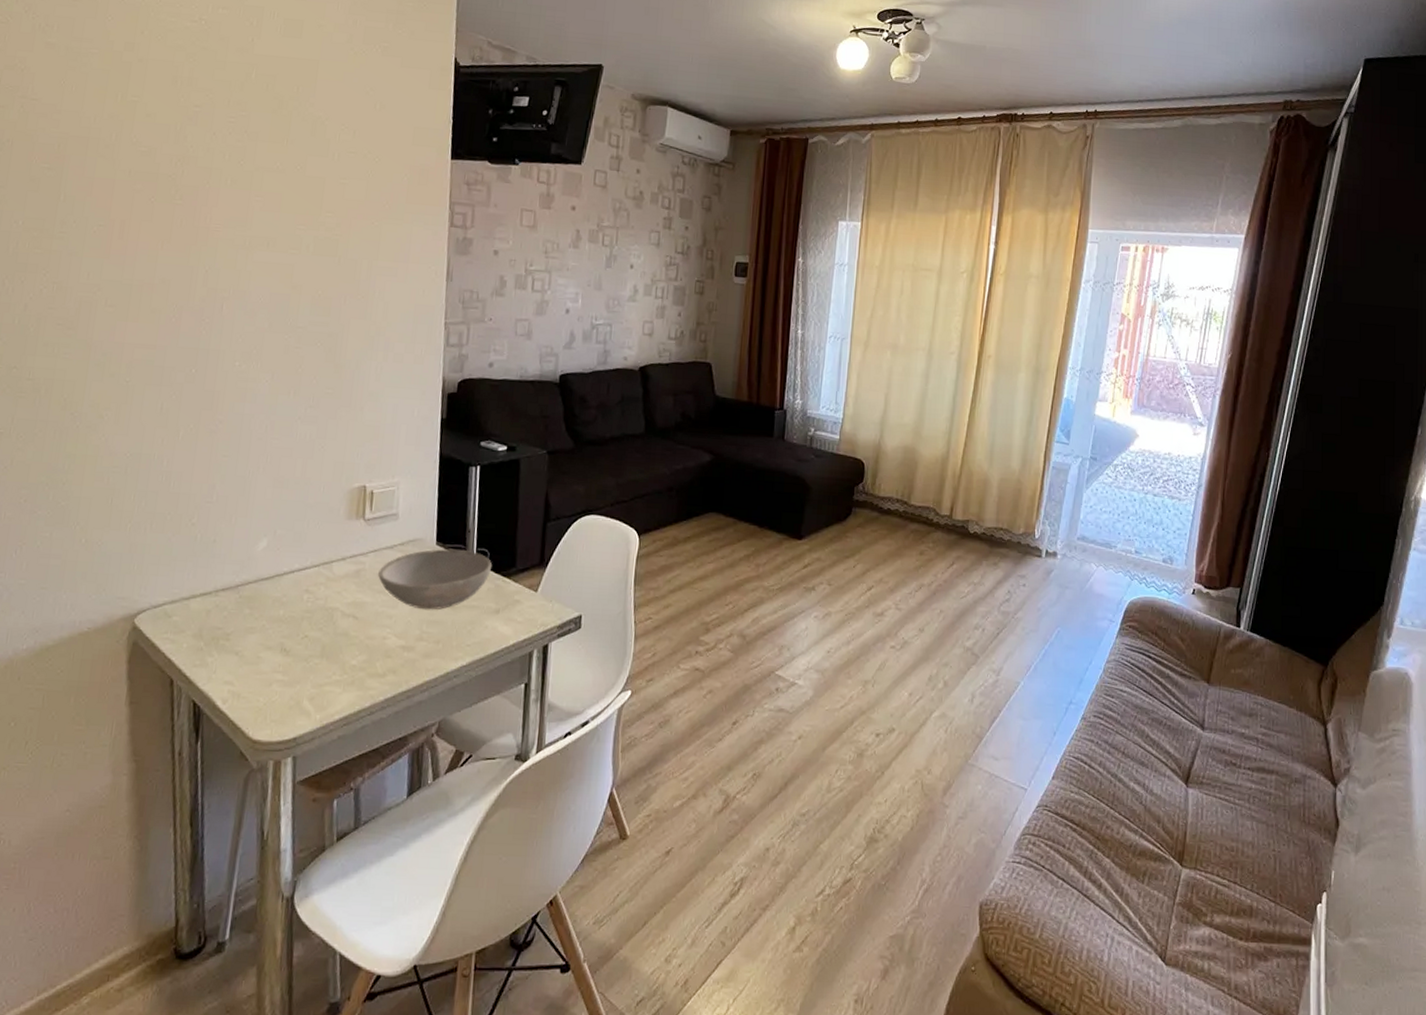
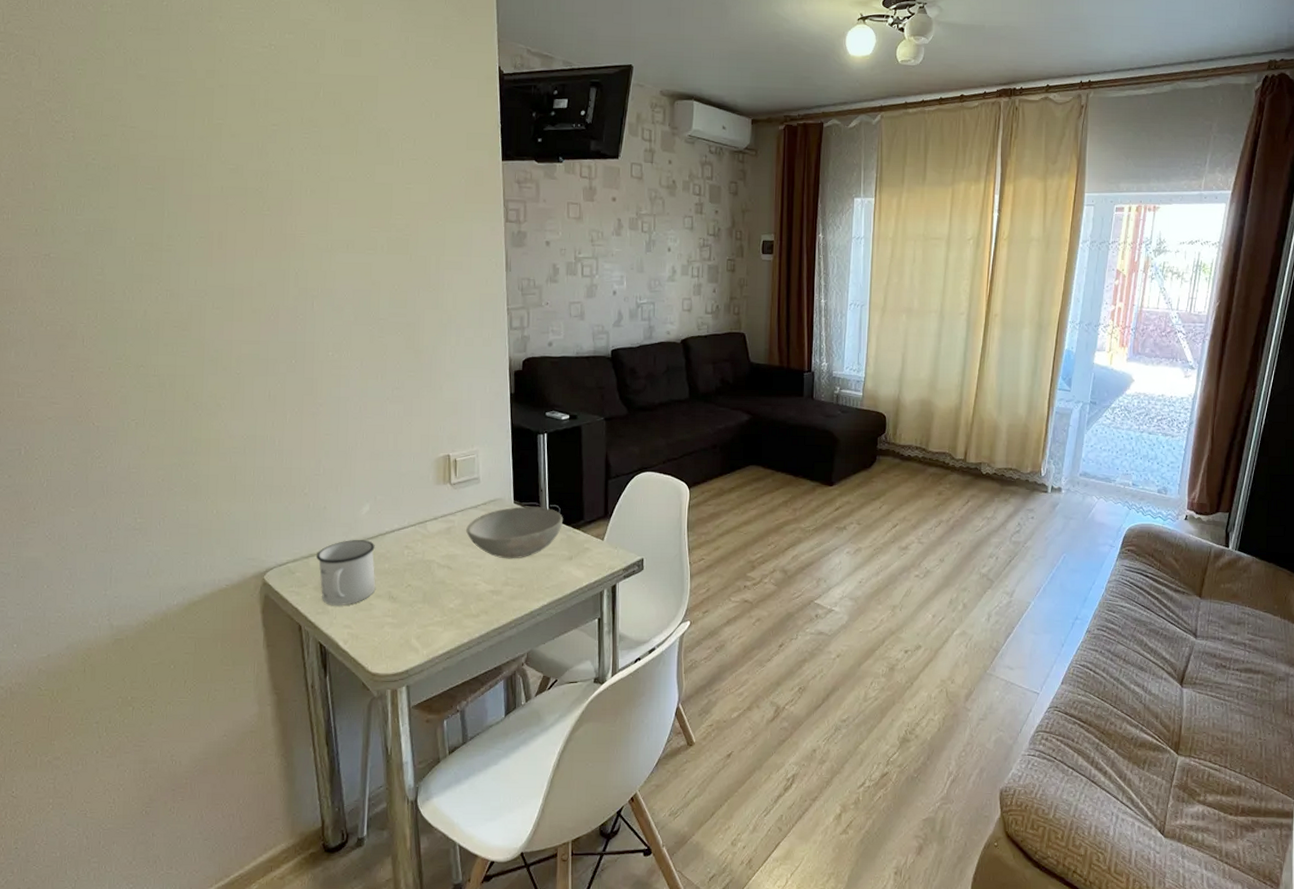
mug: none [199,579,270,658] -> present [316,539,376,606]

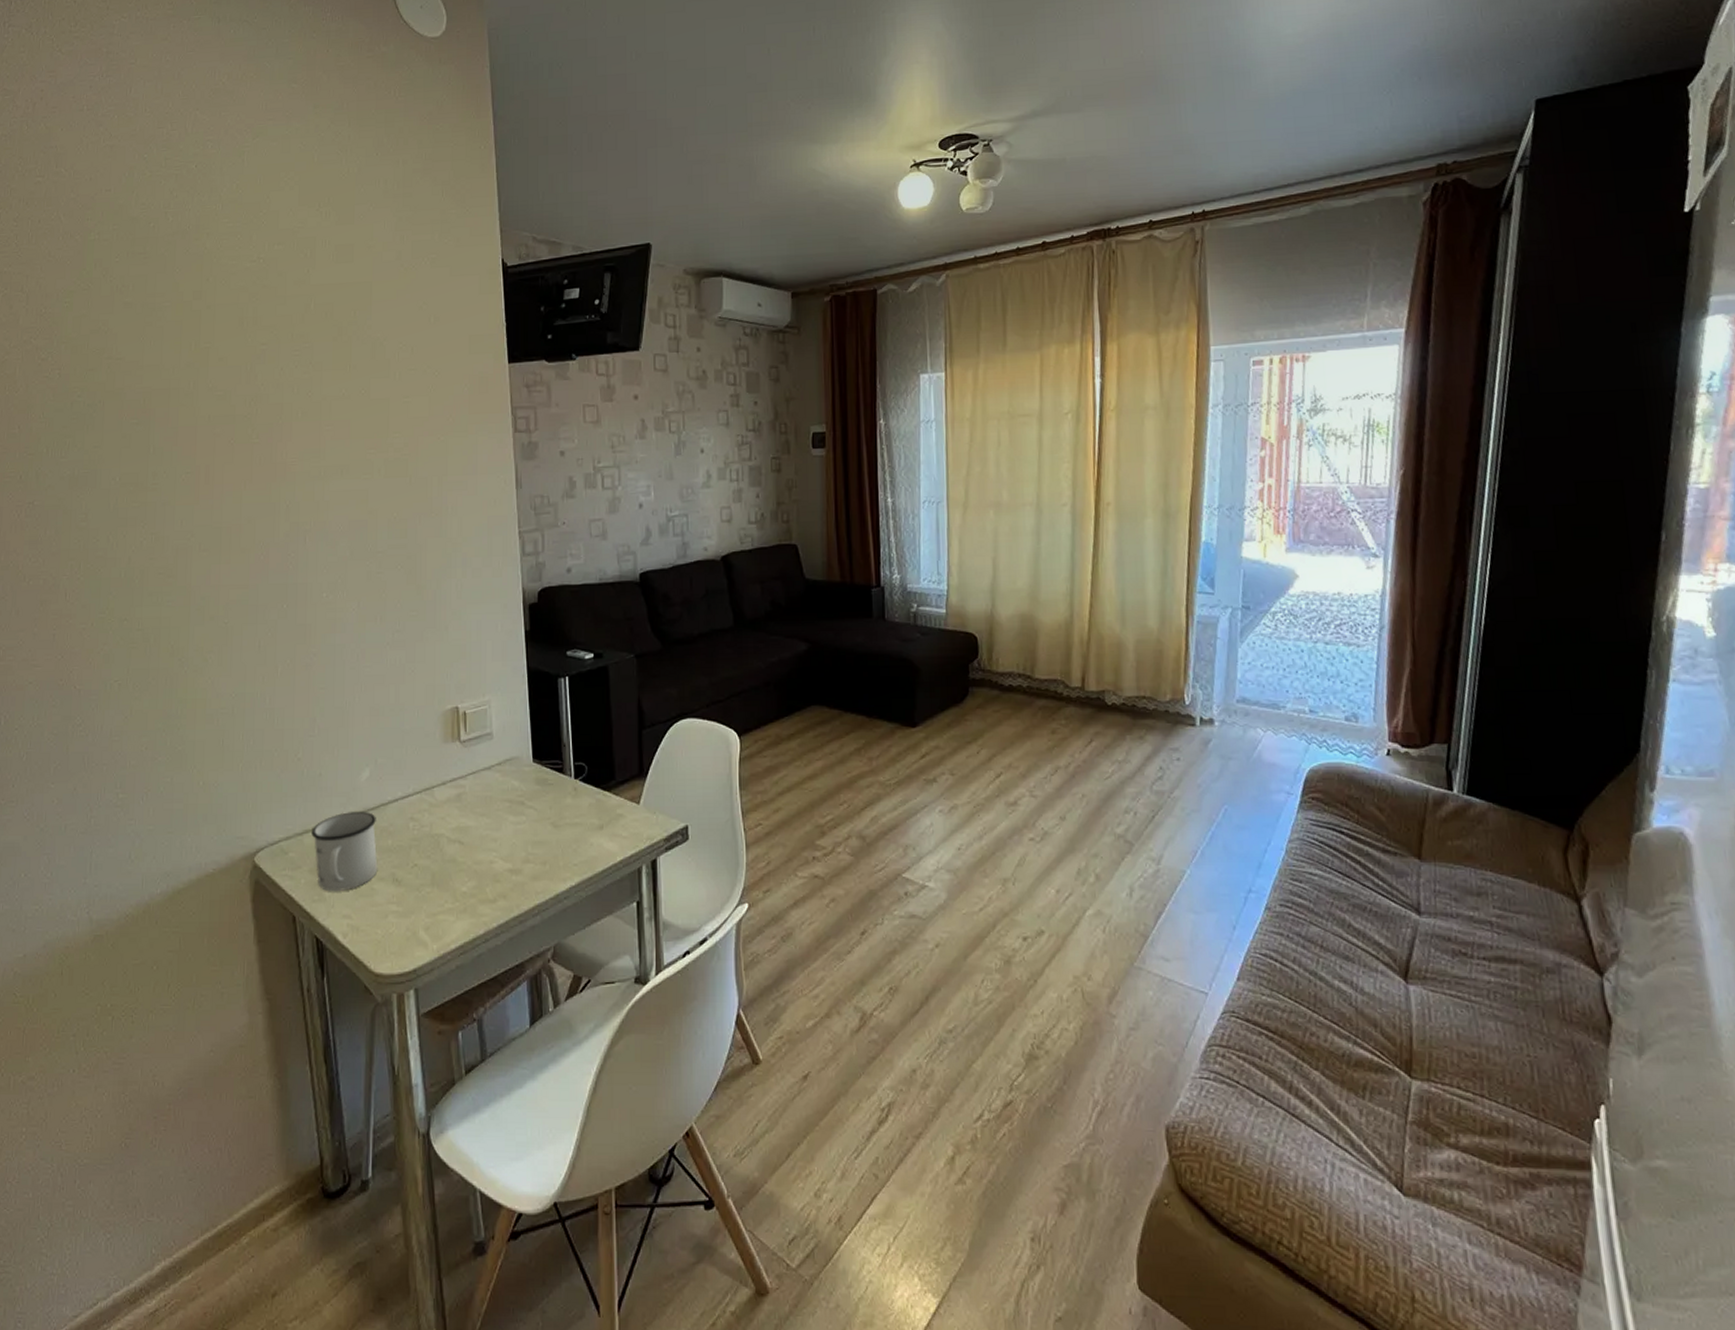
bowl: present [466,507,564,559] -> none [479,766,591,830]

